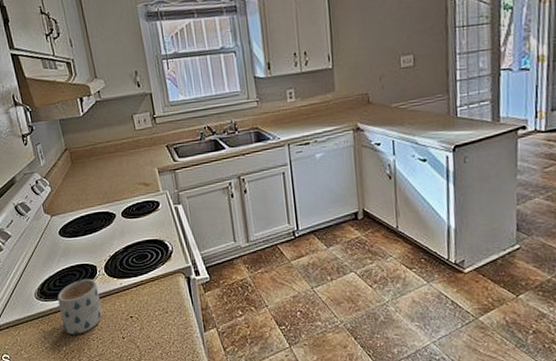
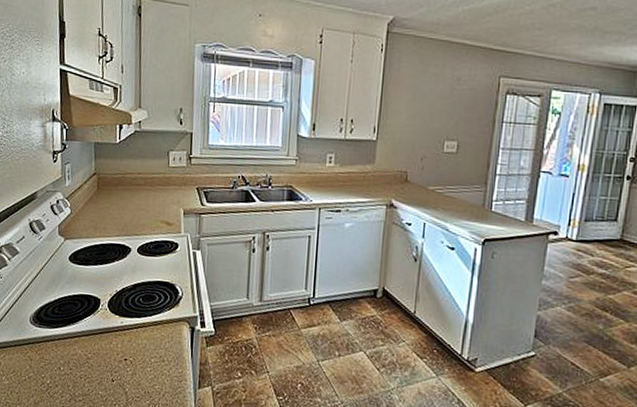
mug: present [57,278,102,335] -> none [52,310,98,369]

